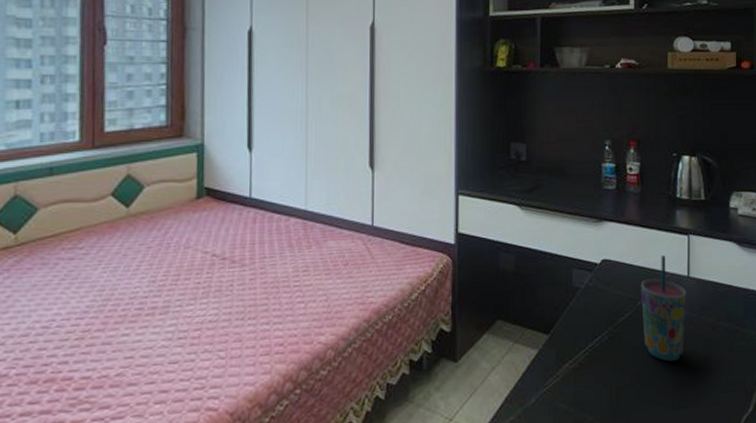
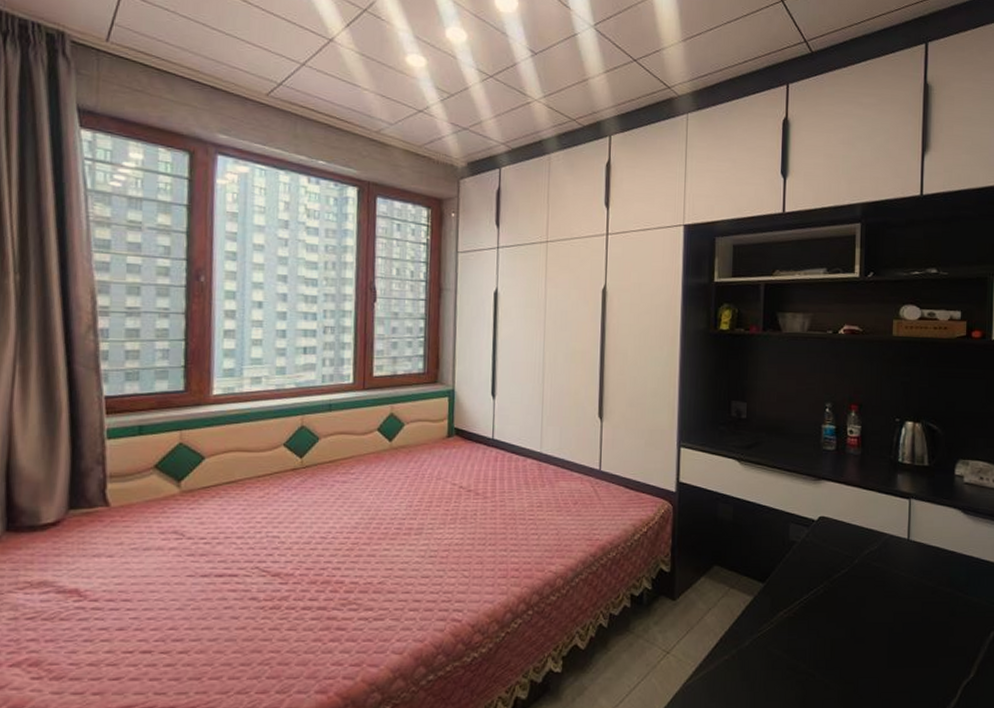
cup: present [640,254,687,362] -> none [858,516,907,620]

